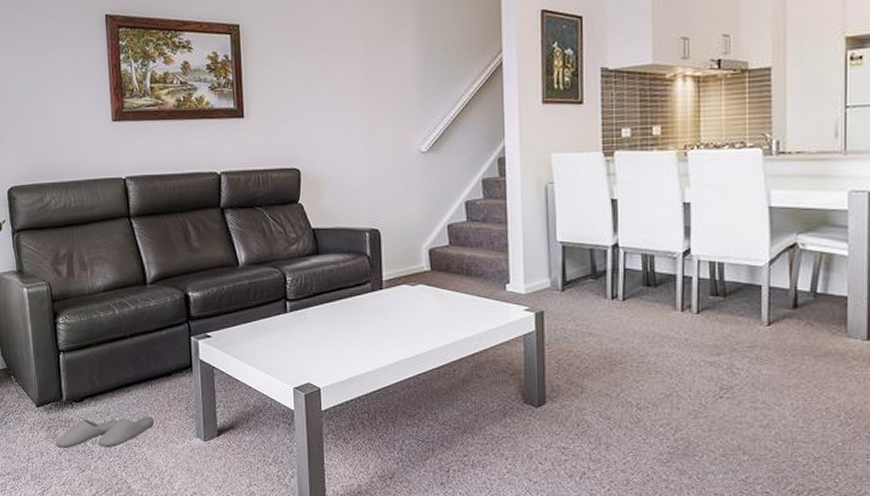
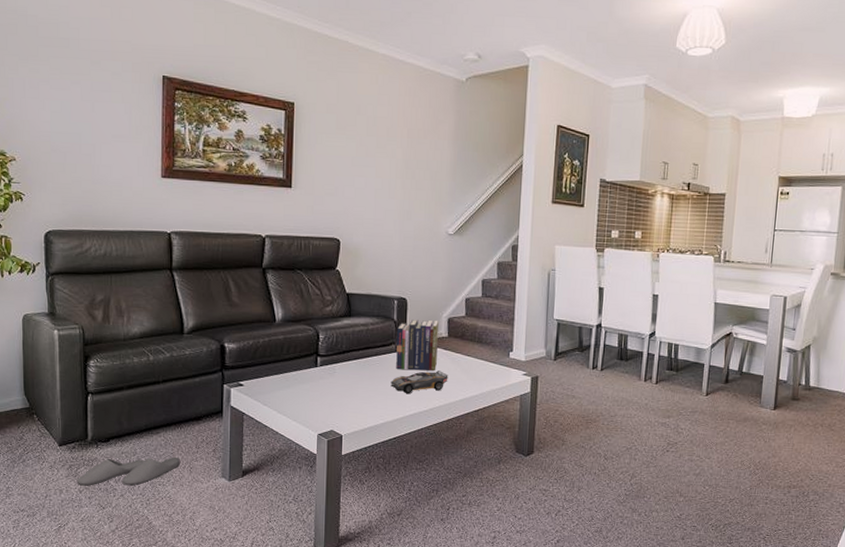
toy car: none [369,310,435,339] -> present [390,371,448,394]
books: none [372,253,420,312] -> present [396,320,439,371]

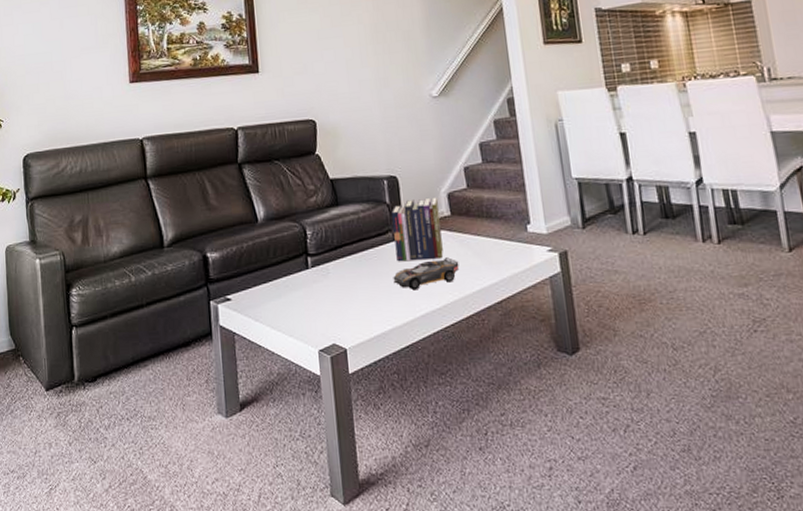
slippers: present [76,457,180,486] -> none [65,394,172,437]

